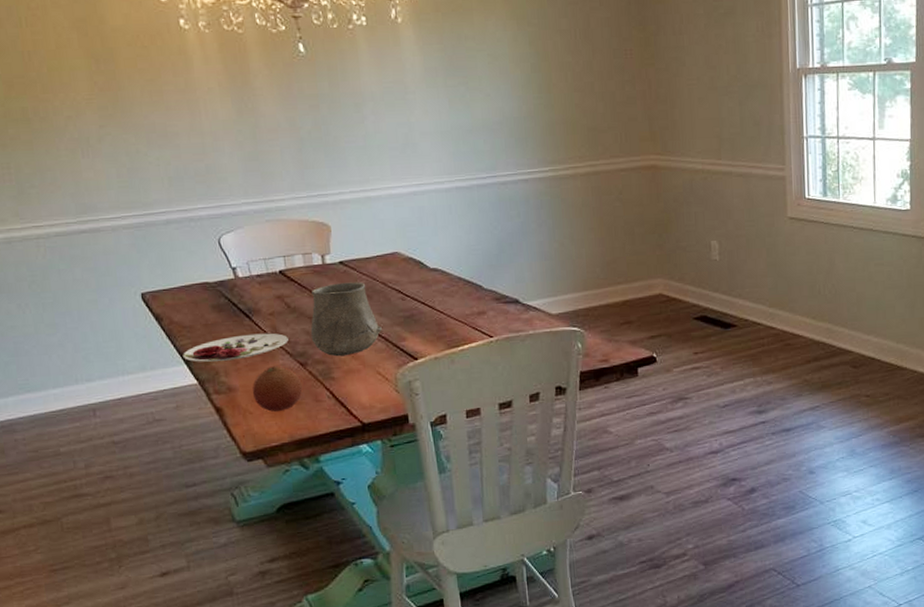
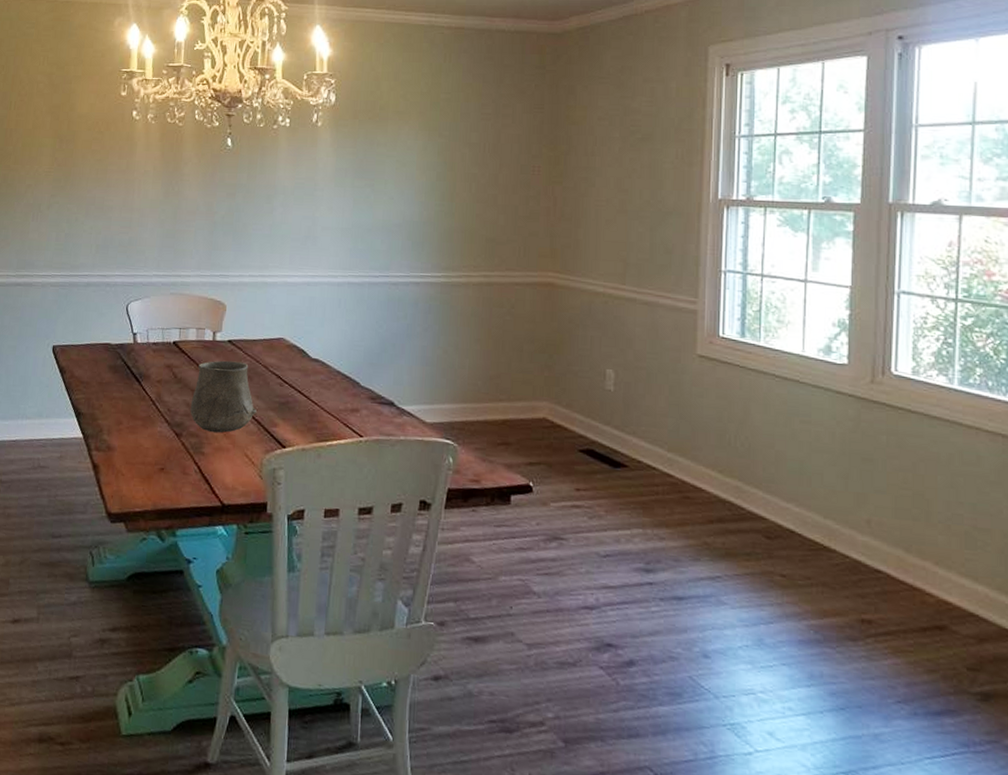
plate: present [183,333,288,362] -> none [75,397,170,421]
fruit: present [252,366,303,412] -> none [127,432,174,478]

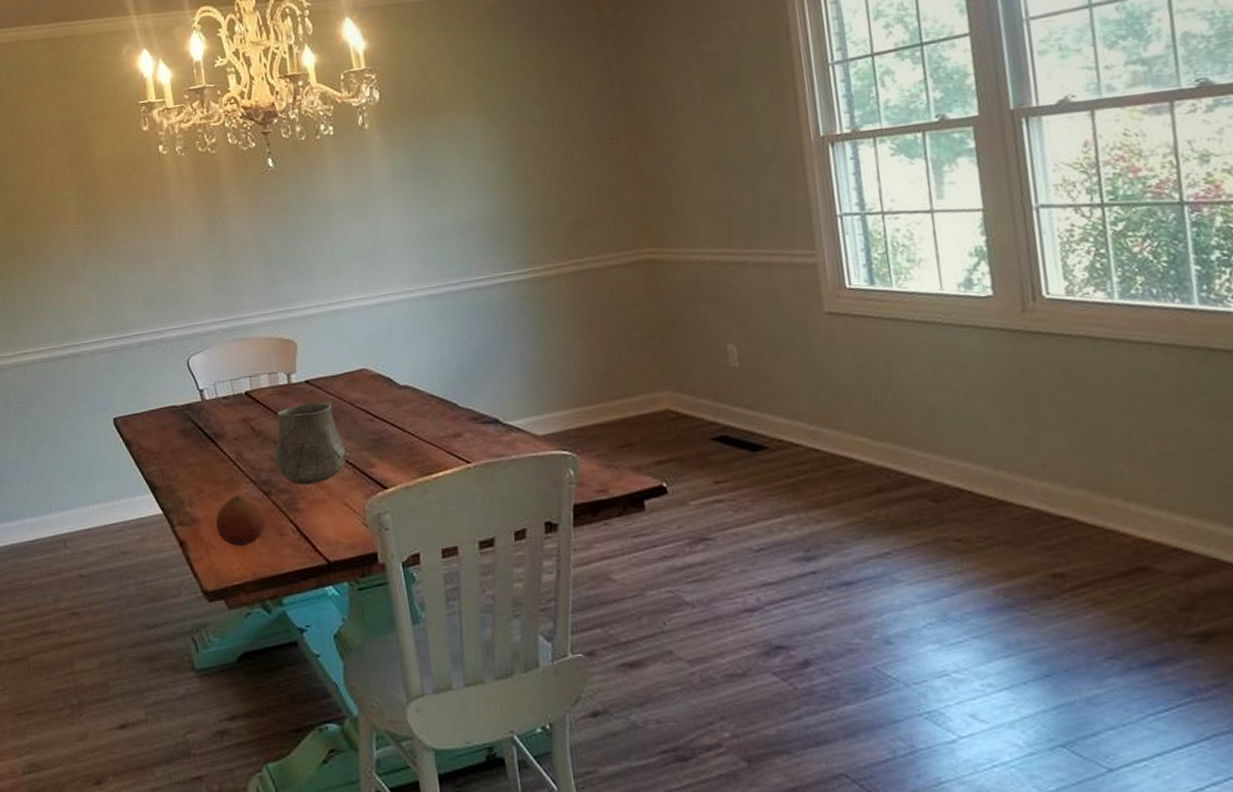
fruit: none [127,432,174,478] -> present [215,495,266,546]

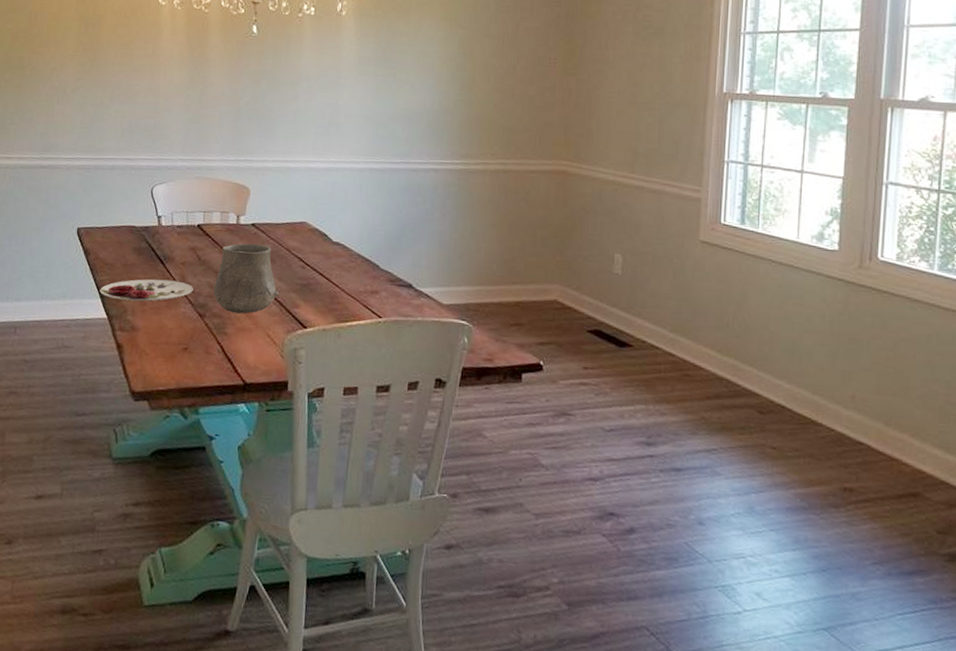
plate: none [149,459,253,491] -> present [99,279,193,302]
fruit: present [215,495,266,546] -> none [151,313,197,357]

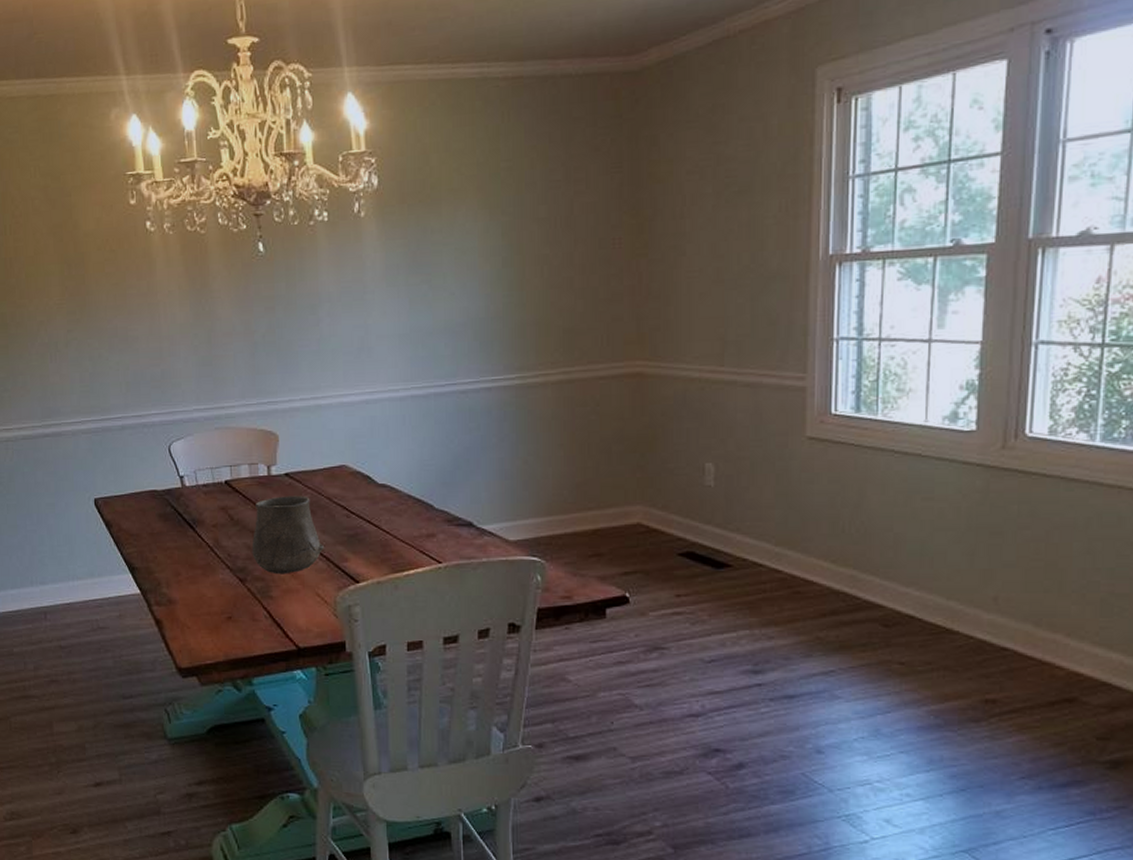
plate: present [99,279,193,302] -> none [128,545,229,573]

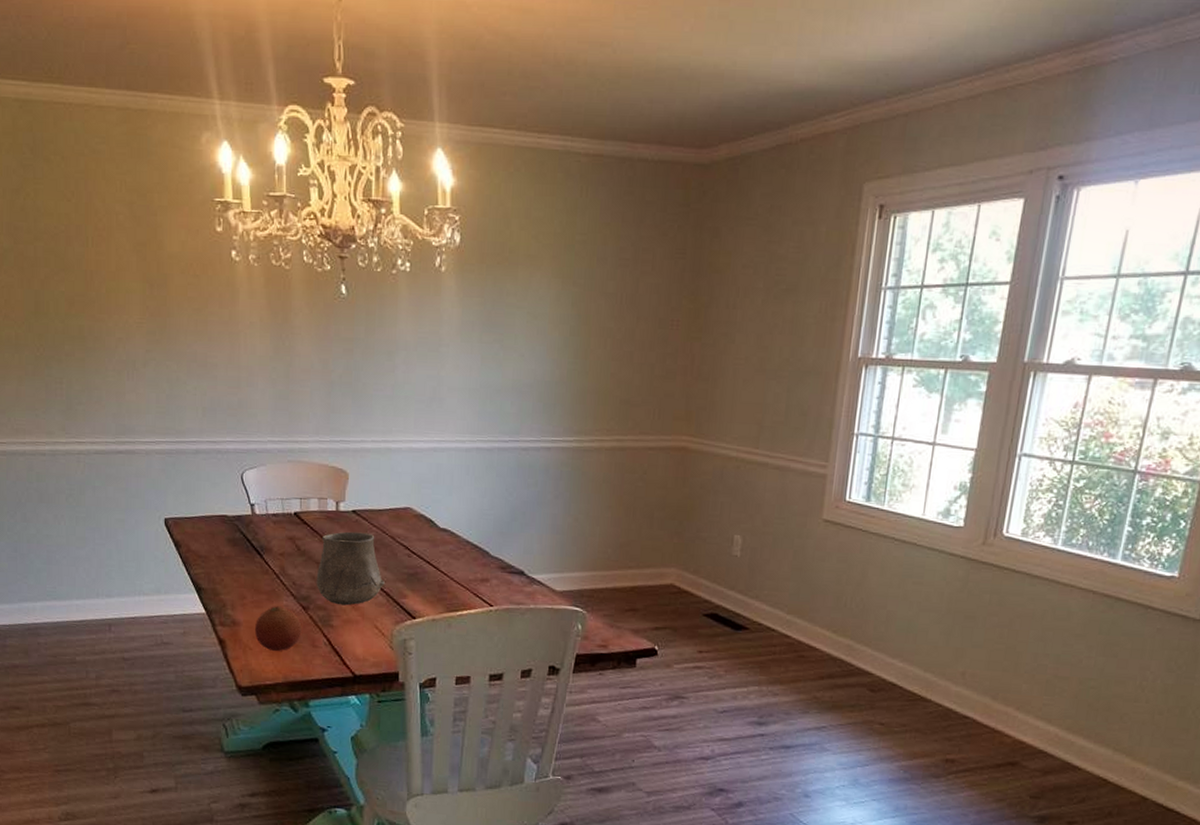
fruit: none [191,580,240,628] -> present [254,606,302,651]

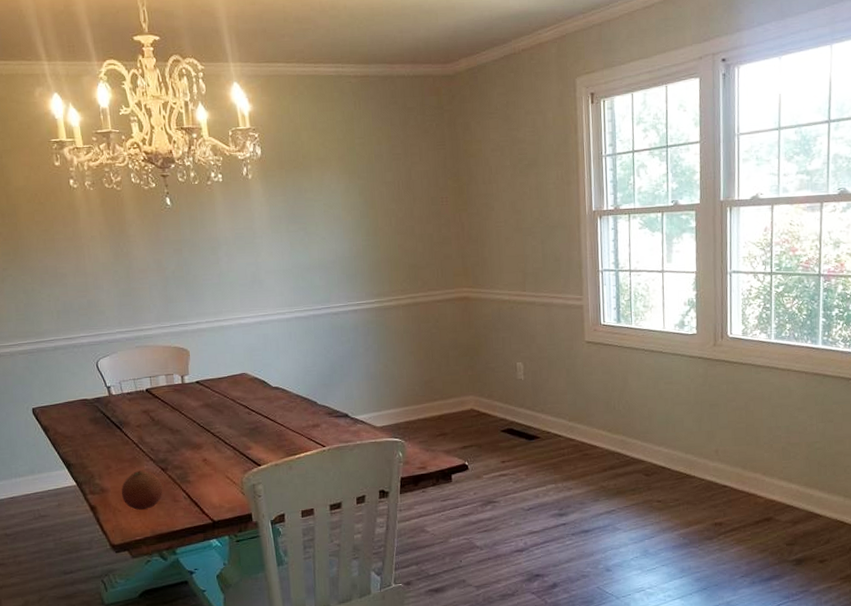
ceramic cup: present [316,531,385,606] -> none [170,398,231,463]

